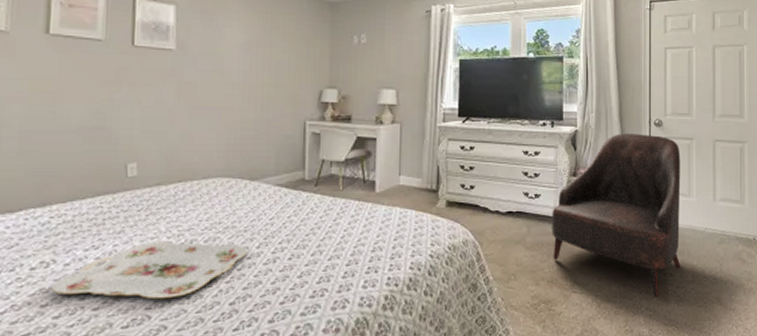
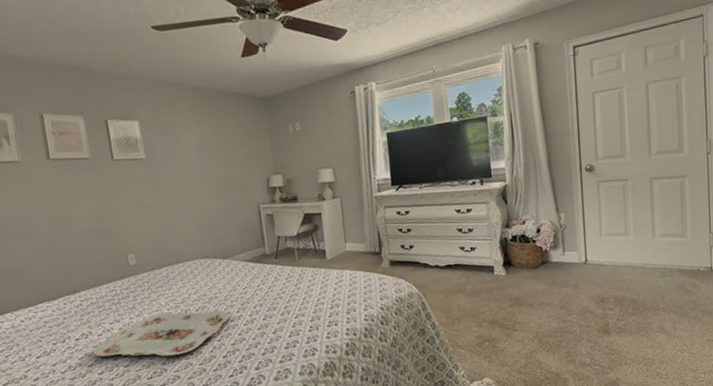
armchair: present [552,134,681,298] -> none [488,180,621,330]

